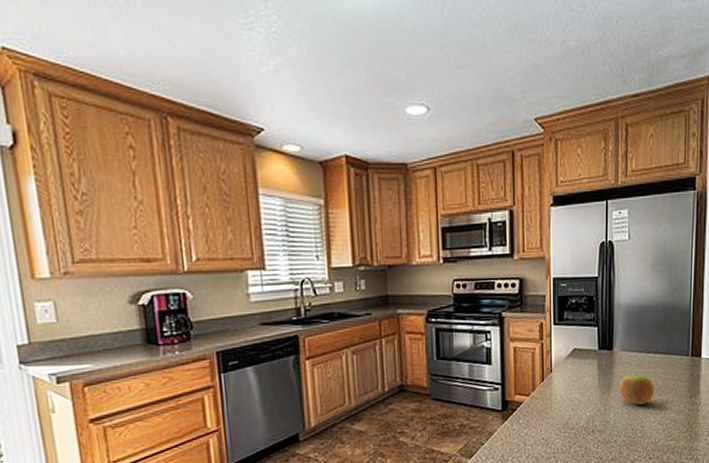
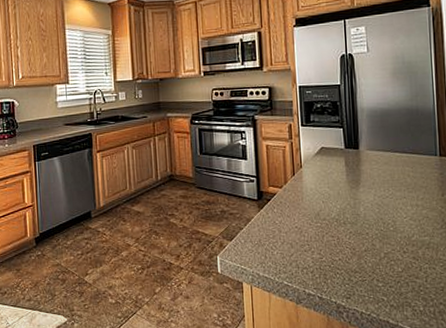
apple: present [620,375,654,405] -> none [368,172,404,200]

